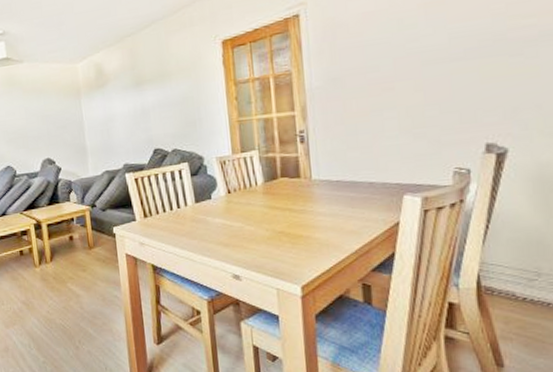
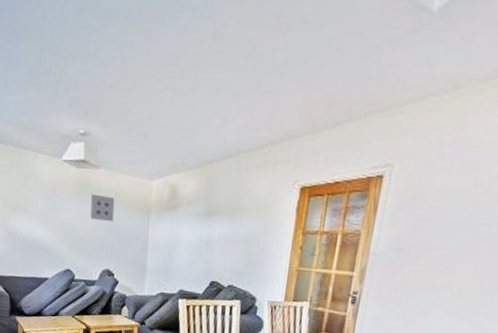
wall art: none [19,87,46,113] -> present [90,194,115,222]

